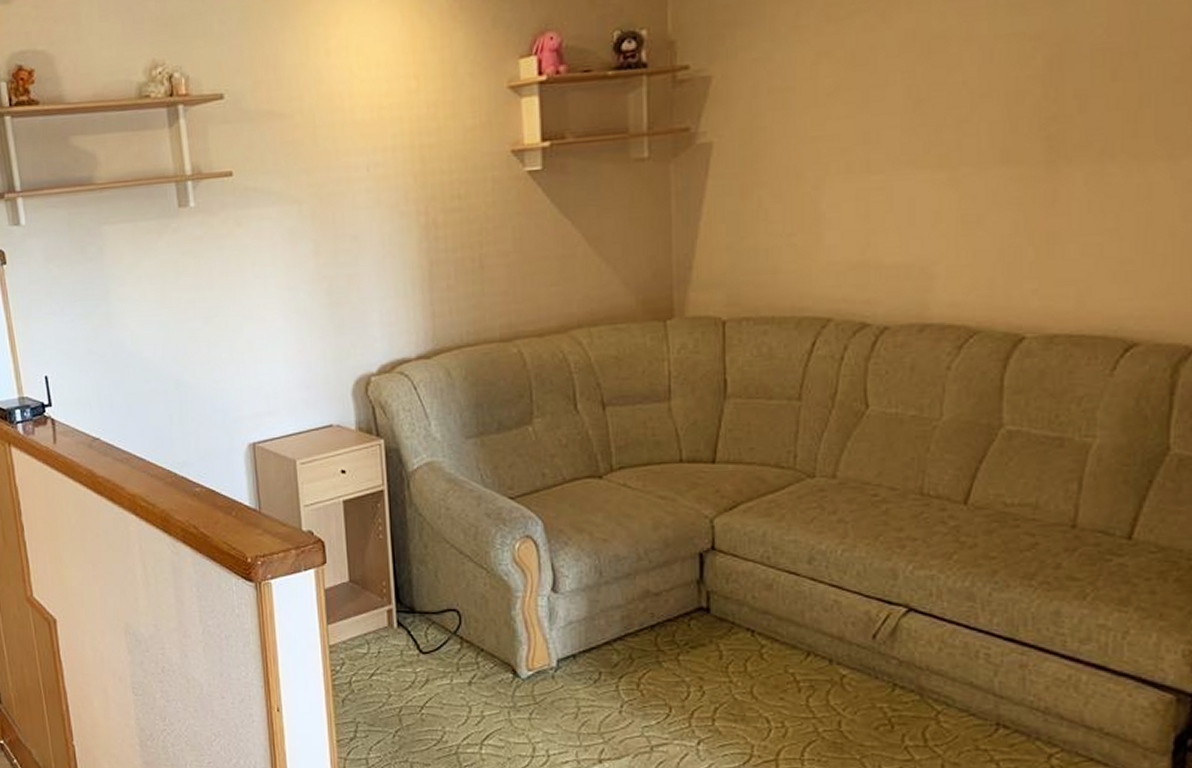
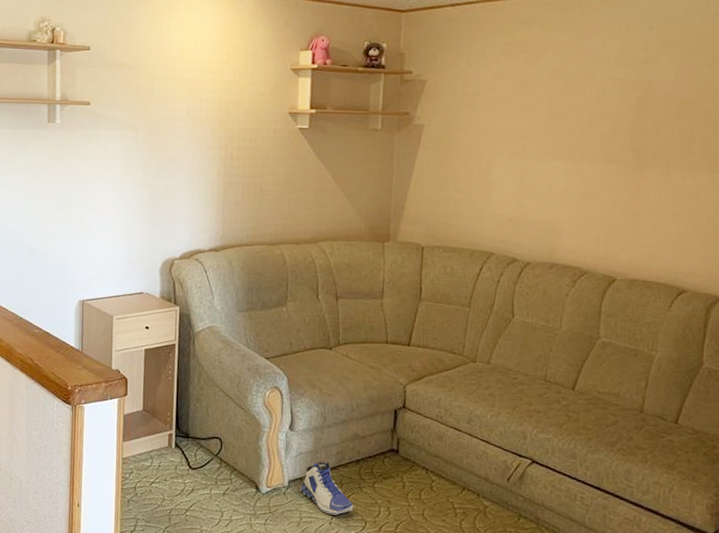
sneaker: none [573,631,652,701] -> present [300,461,354,515]

